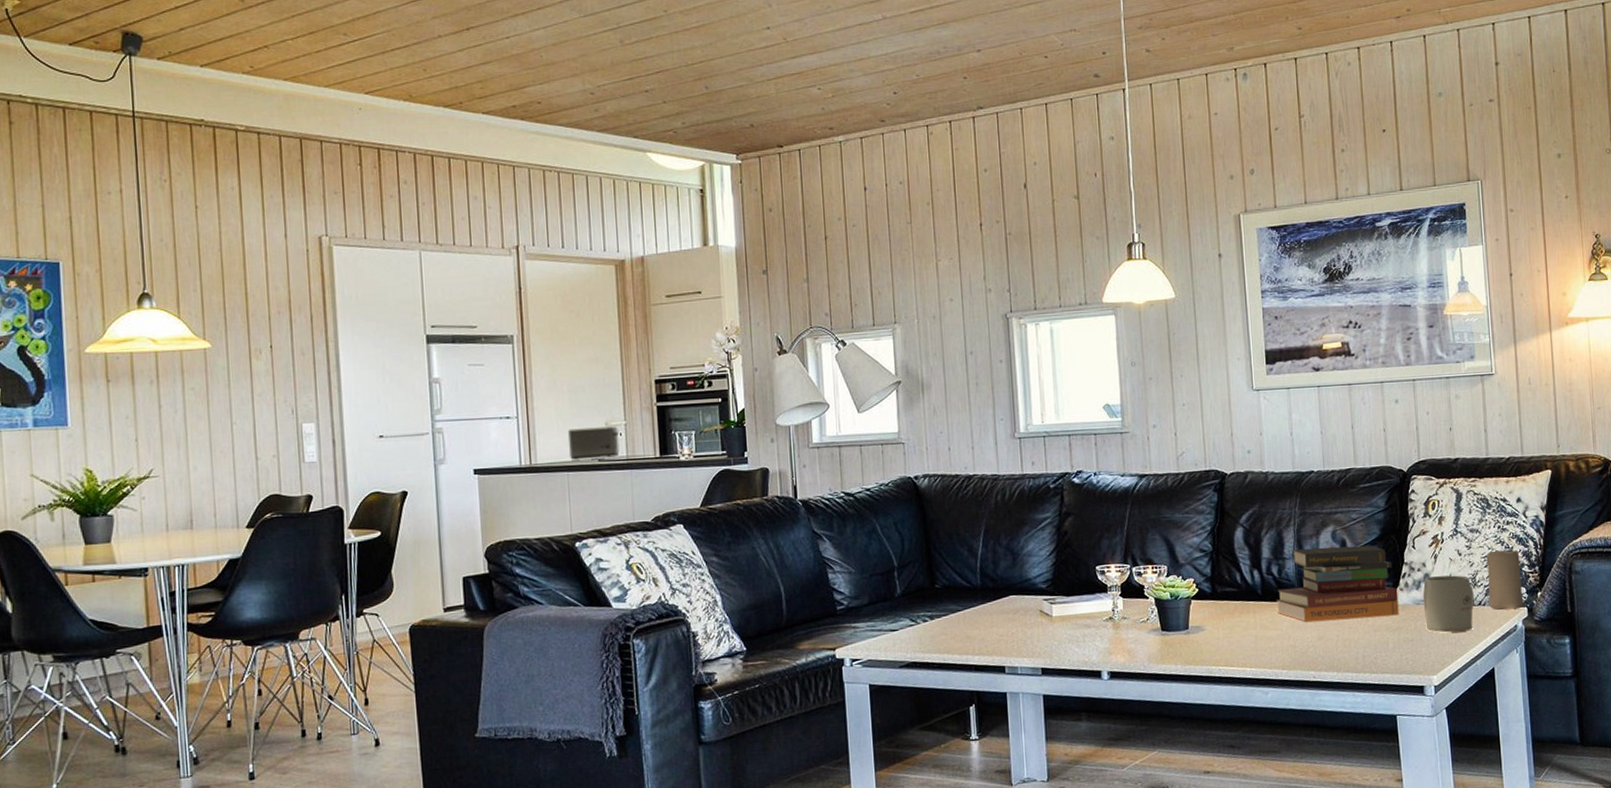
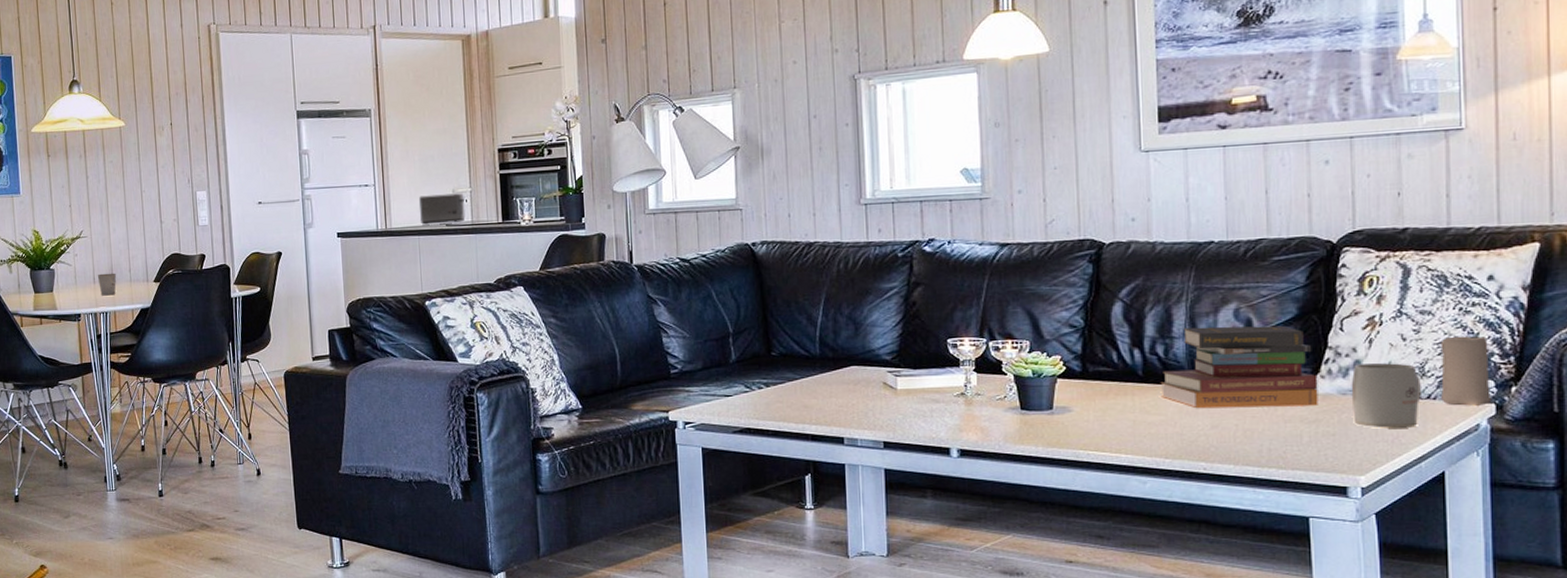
cup: none [171,518,198,546] -> present [97,273,117,296]

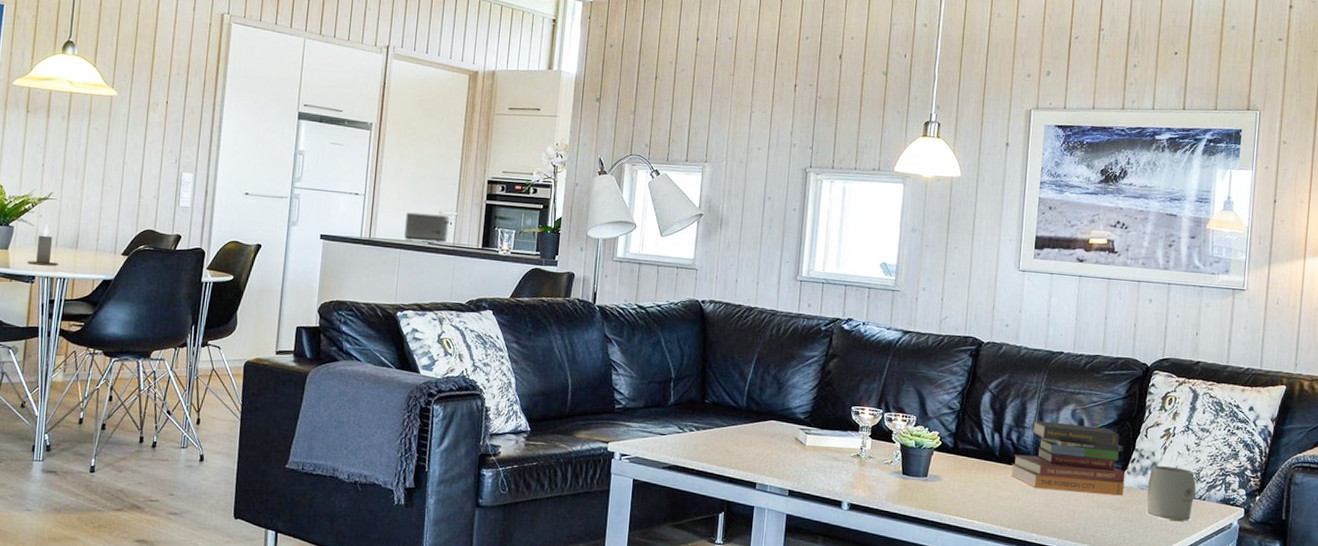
candle: none [71,263,99,303] -> present [27,224,58,266]
cup: present [97,273,117,296] -> none [60,238,82,262]
candle: present [1440,336,1491,406] -> none [1208,451,1245,509]

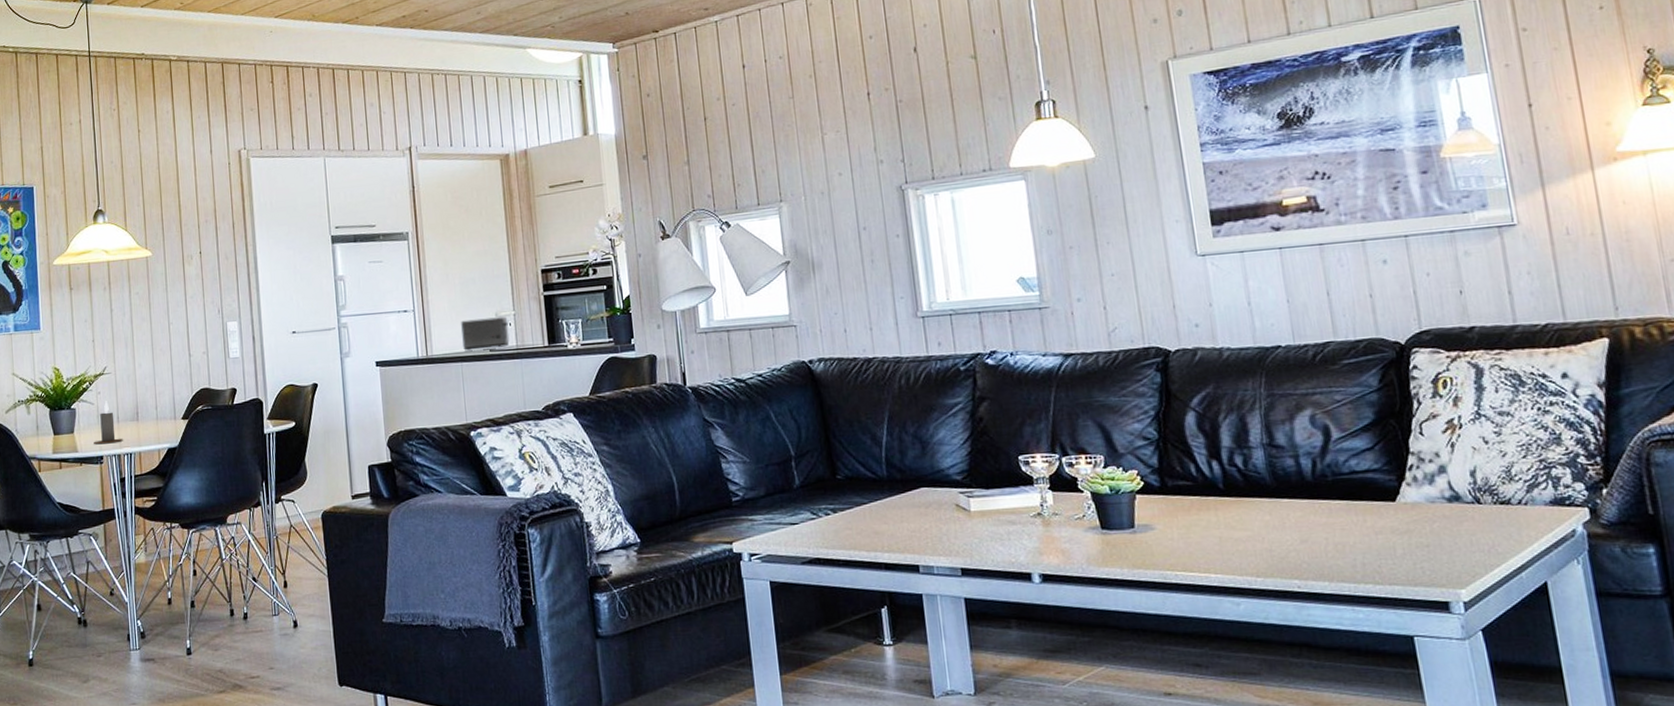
books: present [1010,420,1125,496] -> none [1242,431,1408,523]
mug: present [1146,465,1196,521] -> none [1438,467,1513,538]

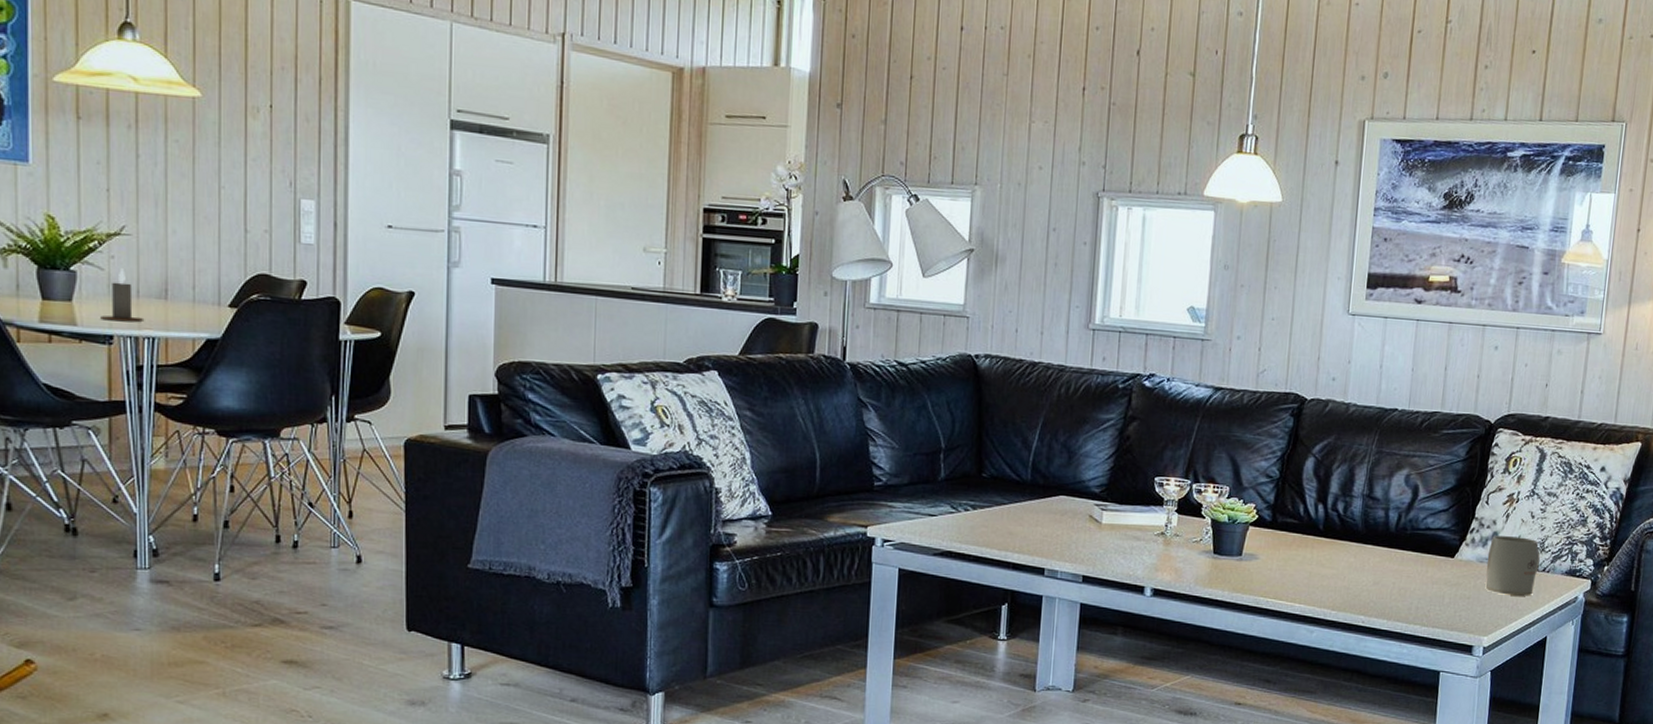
toaster: present [460,316,510,351] -> none [599,249,657,288]
mug: none [1438,467,1513,538] -> present [1485,536,1540,596]

